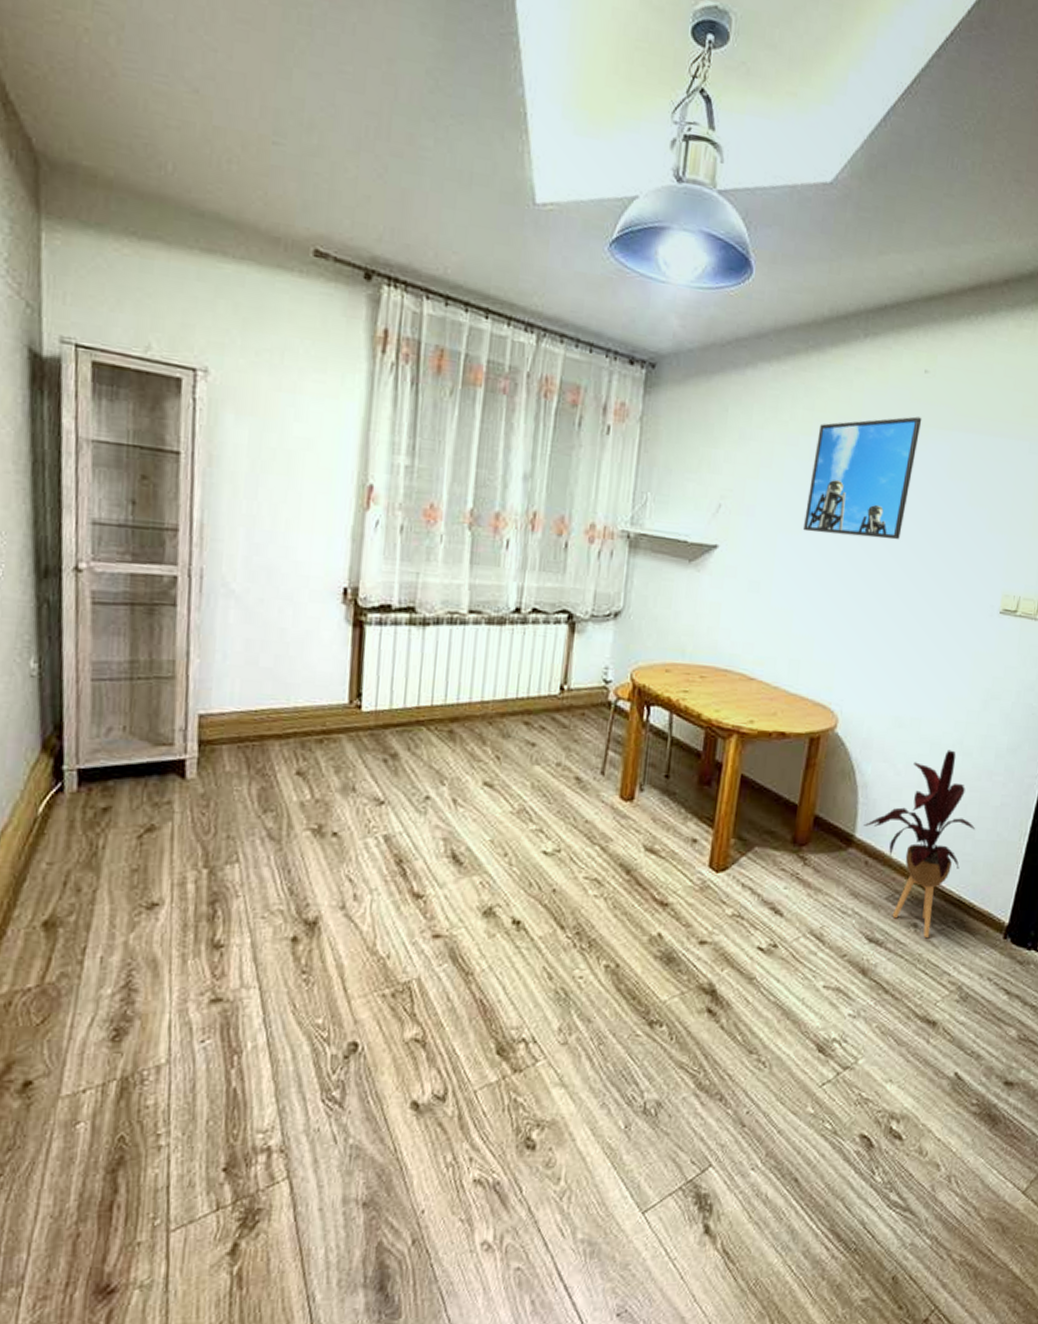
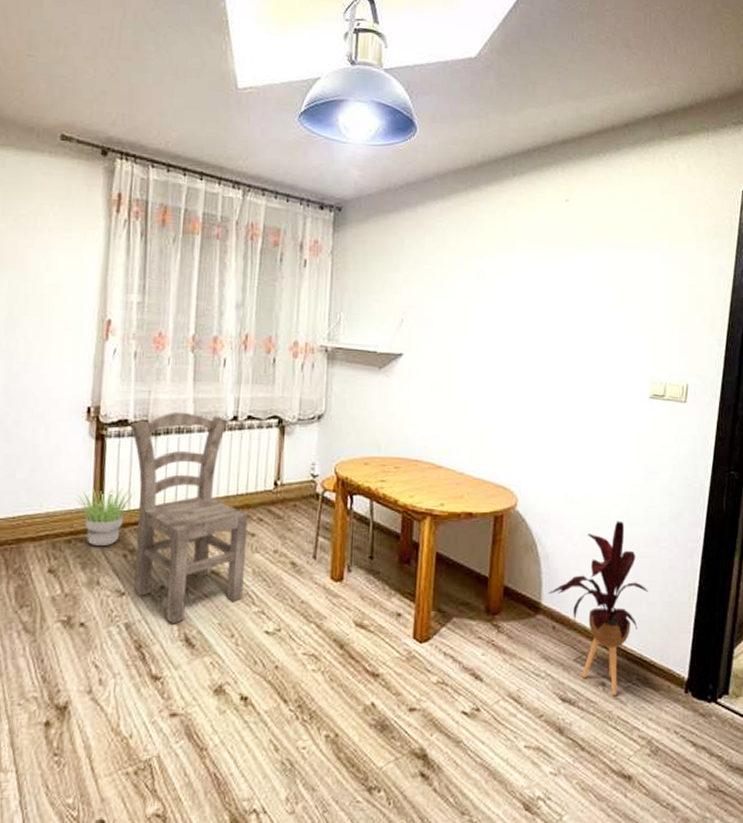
potted plant: none [329,682,398,749] -> present [76,488,135,547]
chair: none [394,599,529,839] -> present [130,411,248,624]
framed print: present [803,416,922,540] -> none [475,237,567,341]

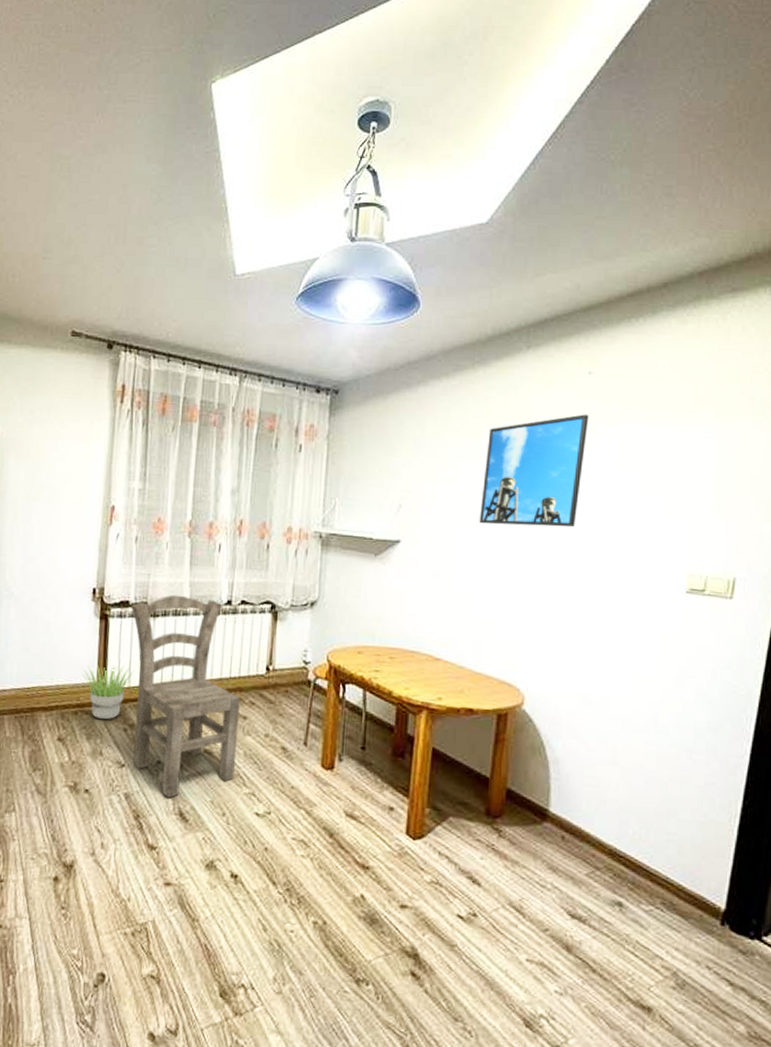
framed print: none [475,237,567,341] -> present [480,414,590,528]
house plant: present [548,521,649,695] -> none [557,727,679,918]

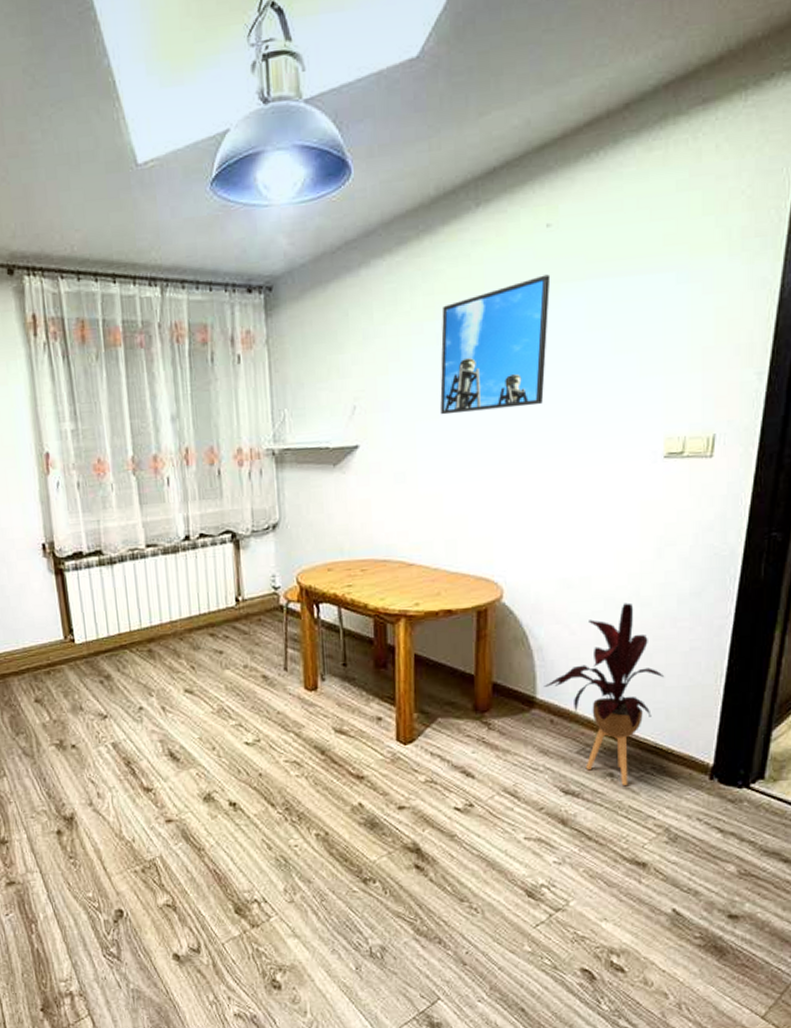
potted plant: present [82,664,135,720] -> none [47,619,101,676]
chair: present [131,594,240,798] -> none [85,537,219,741]
house plant: none [557,727,679,918] -> present [544,603,665,785]

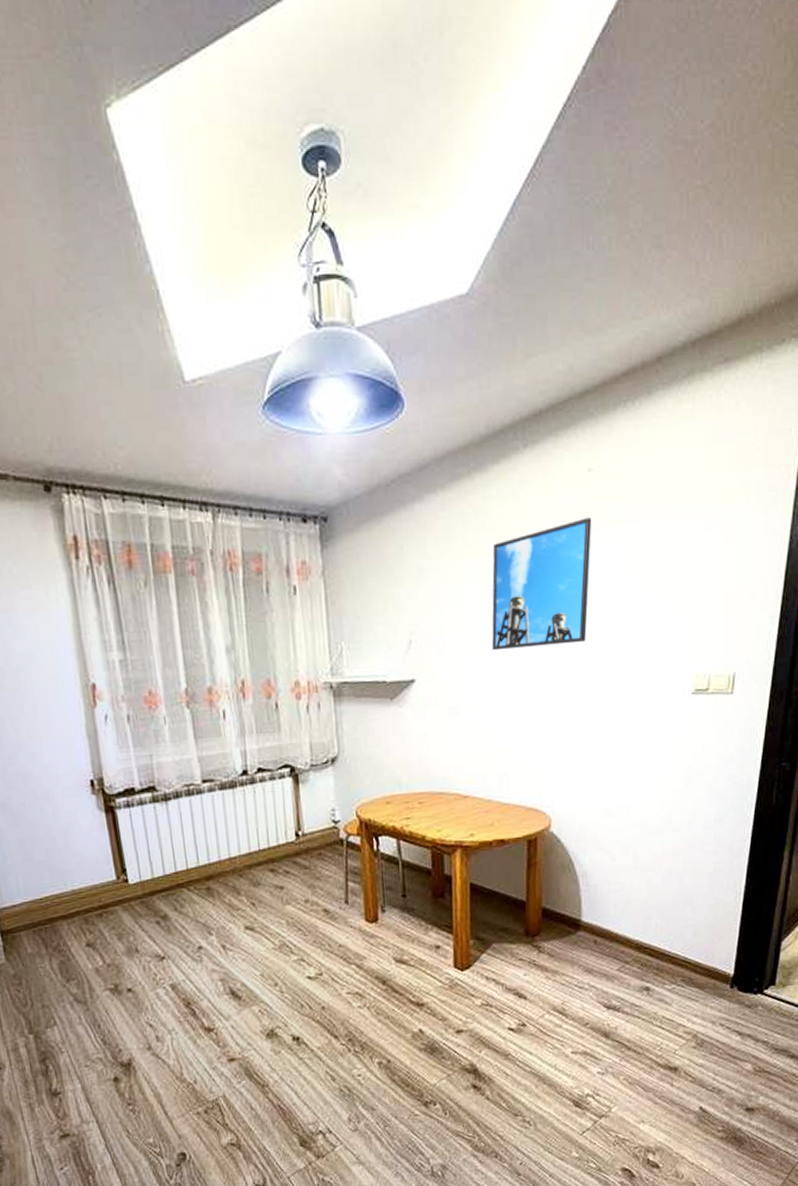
house plant: present [544,603,665,785] -> none [588,829,693,998]

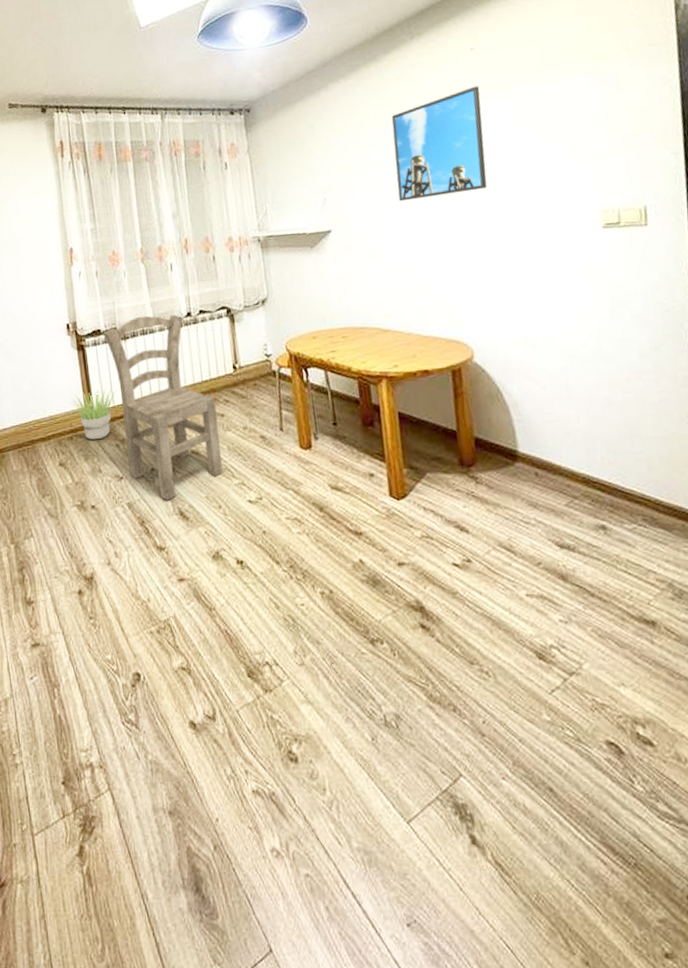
potted plant: none [98,858,156,917] -> present [70,389,116,440]
chair: none [138,772,280,981] -> present [103,314,223,501]

